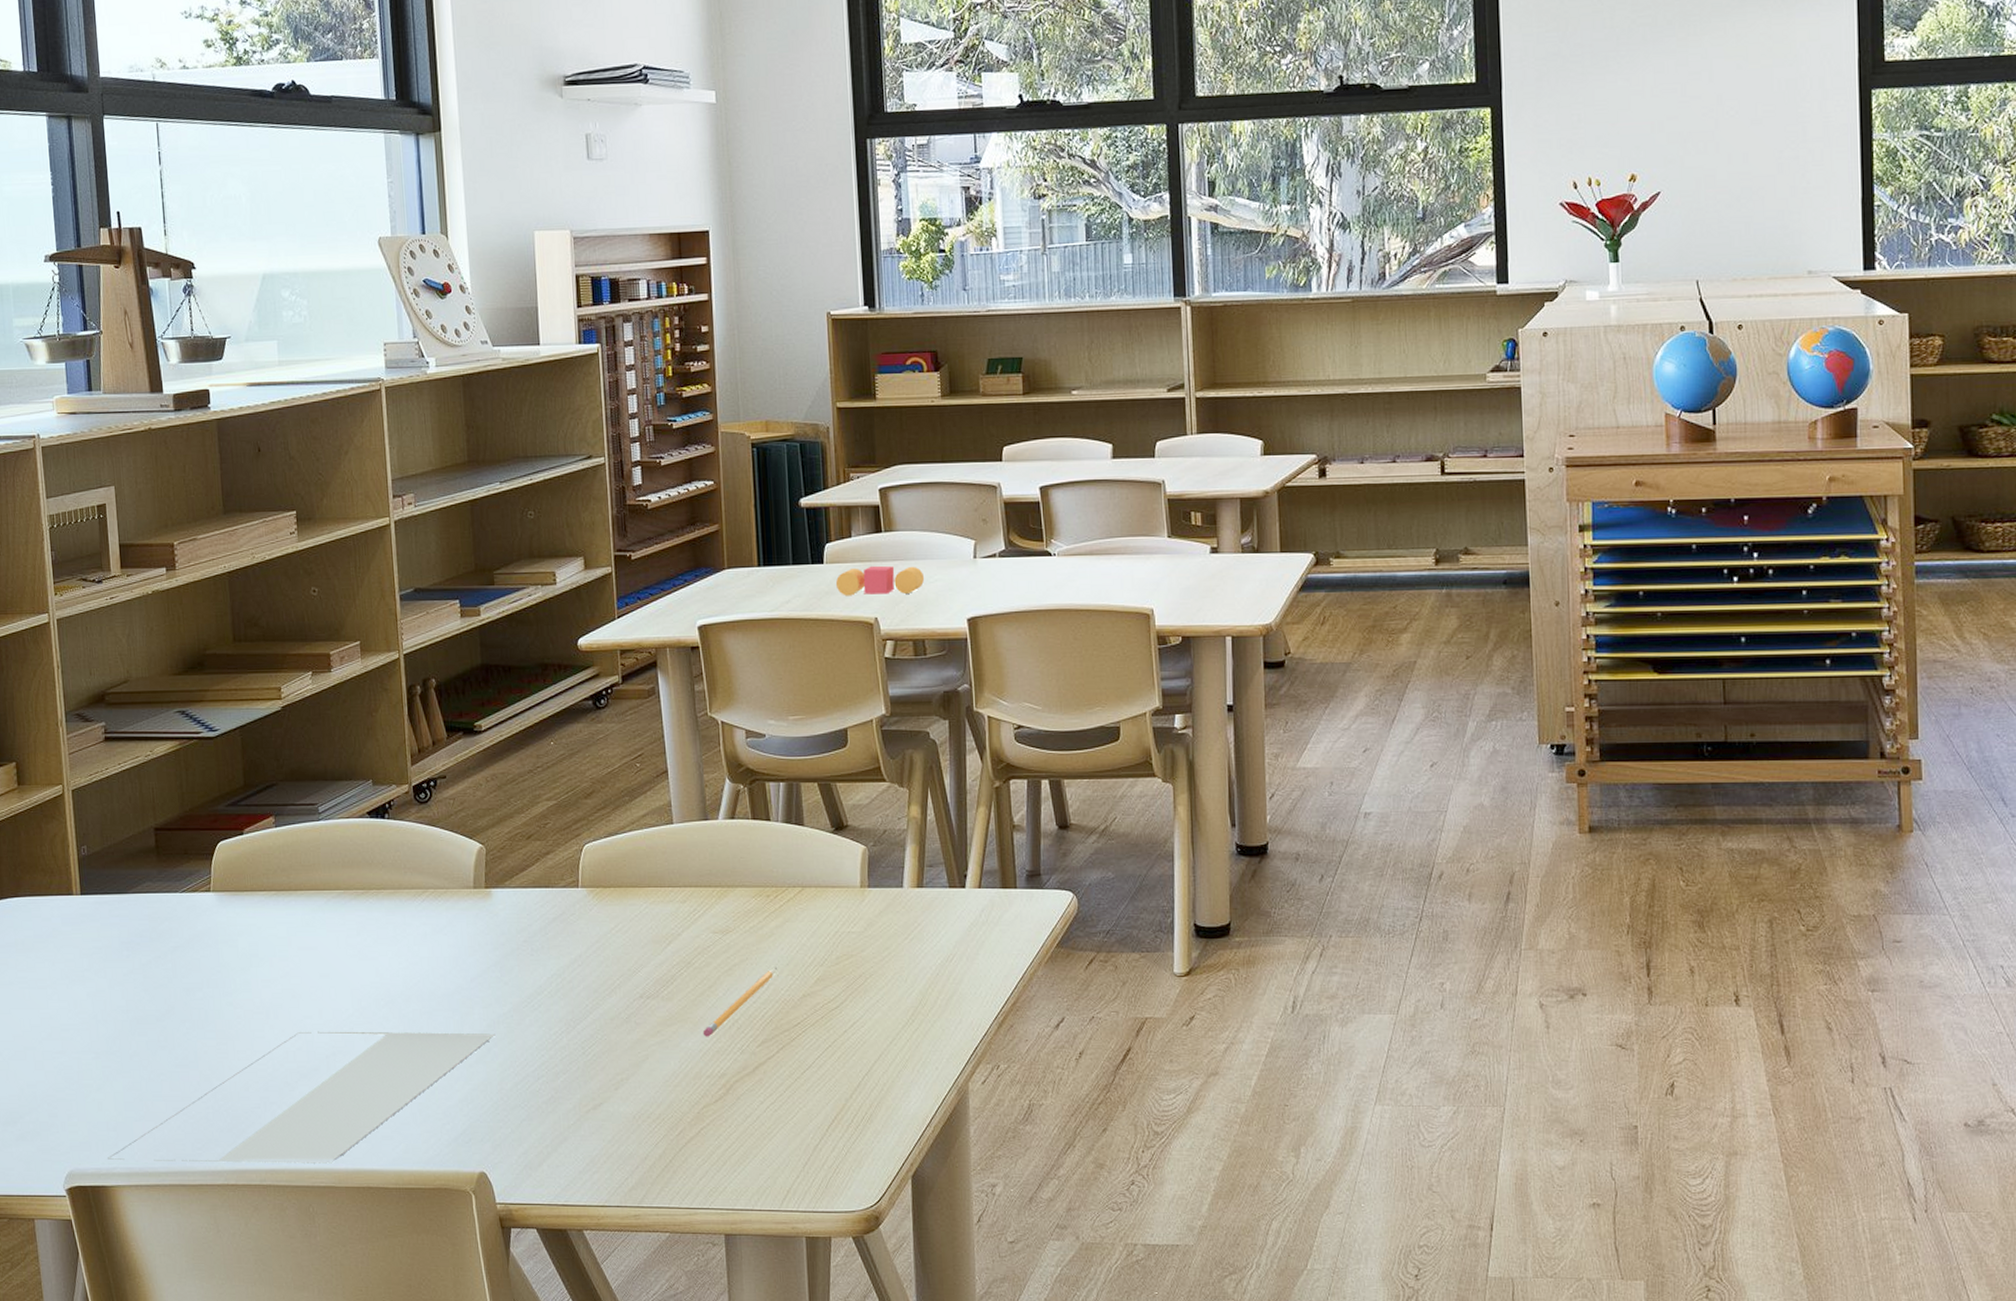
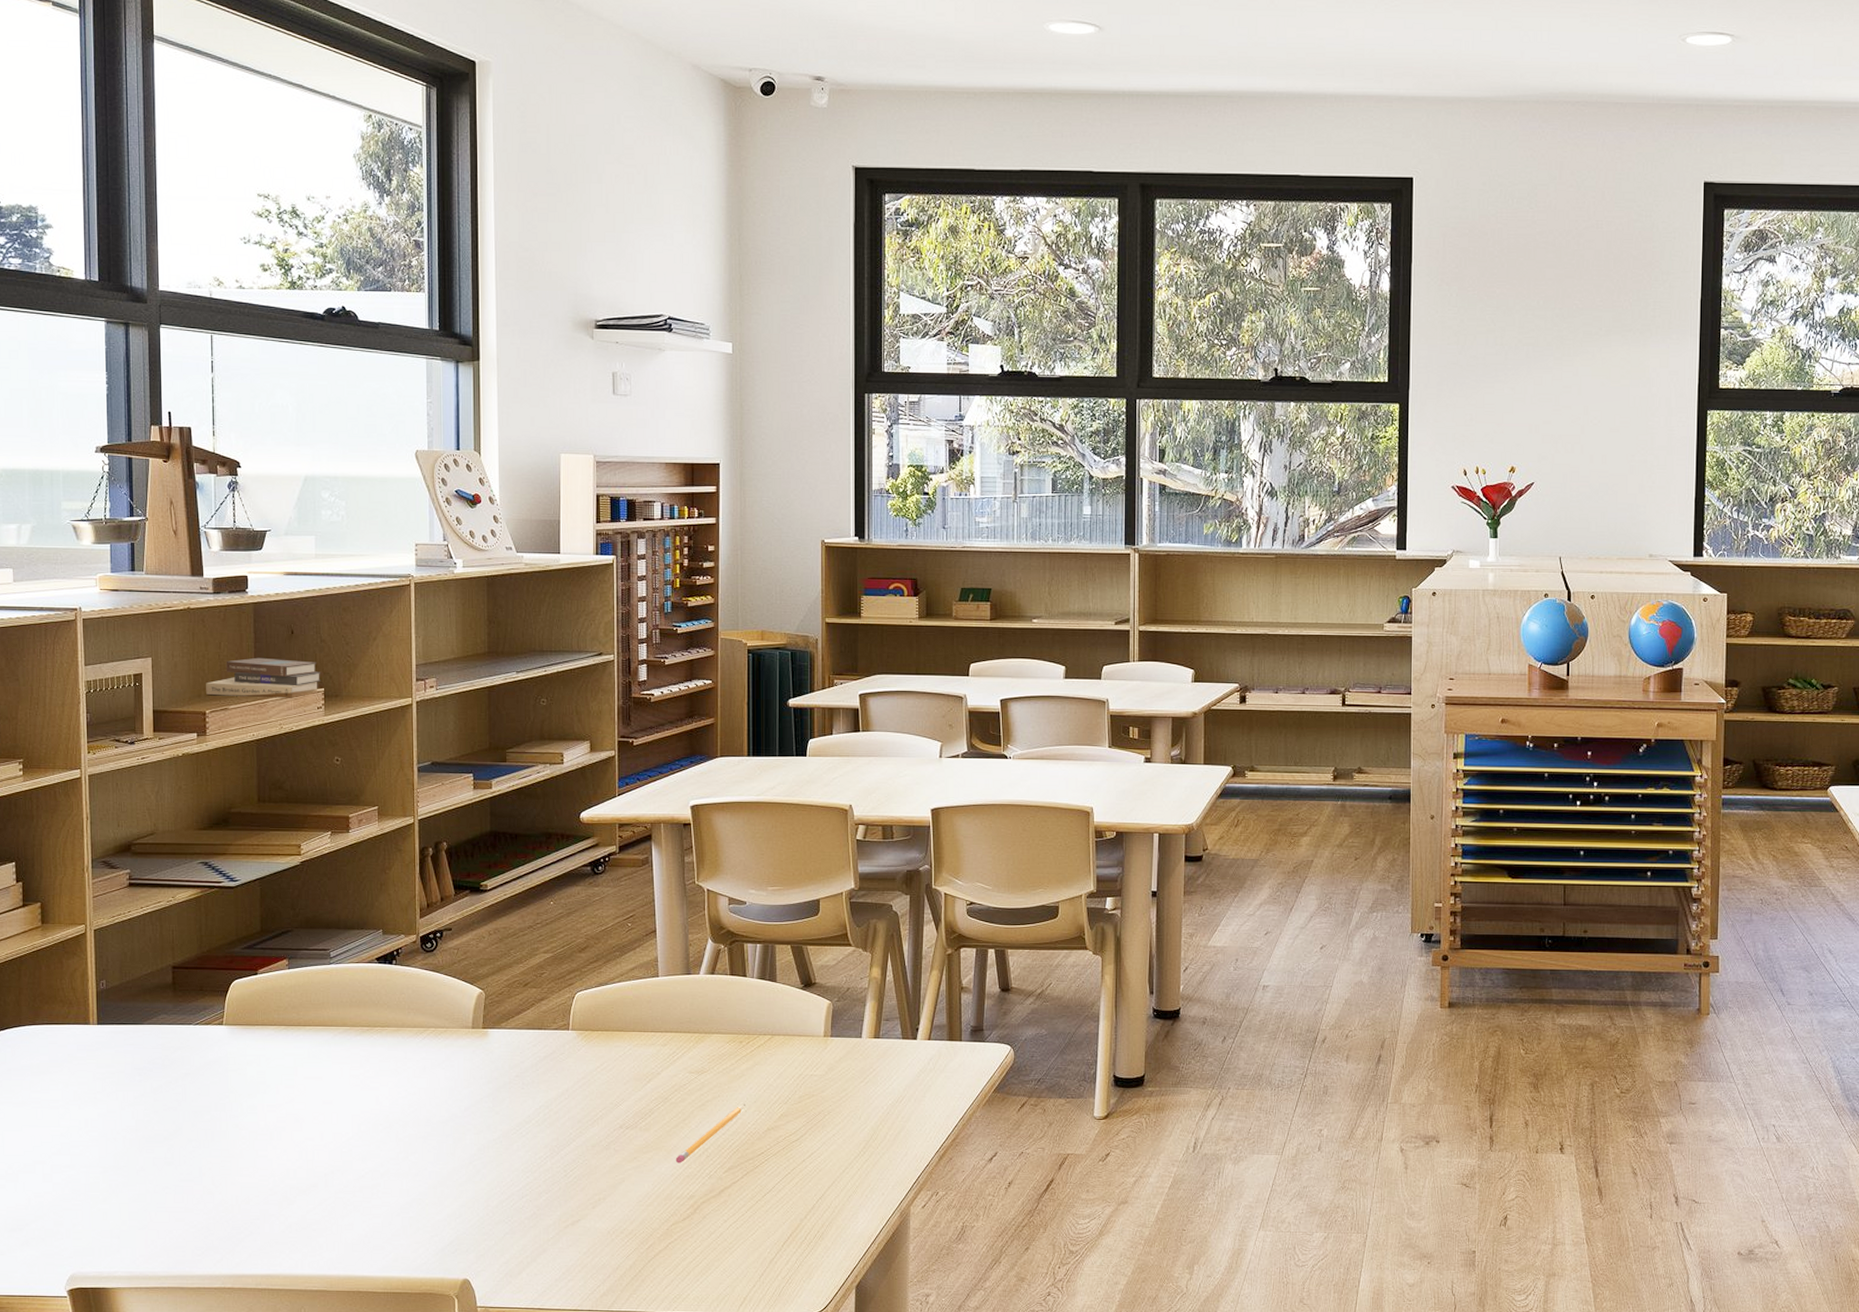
paper: present [108,1032,496,1164] -> none [110,1152,485,1270]
books: none [172,480,293,525] -> present [206,657,322,698]
toy blocks: present [835,565,925,596] -> none [816,760,896,786]

